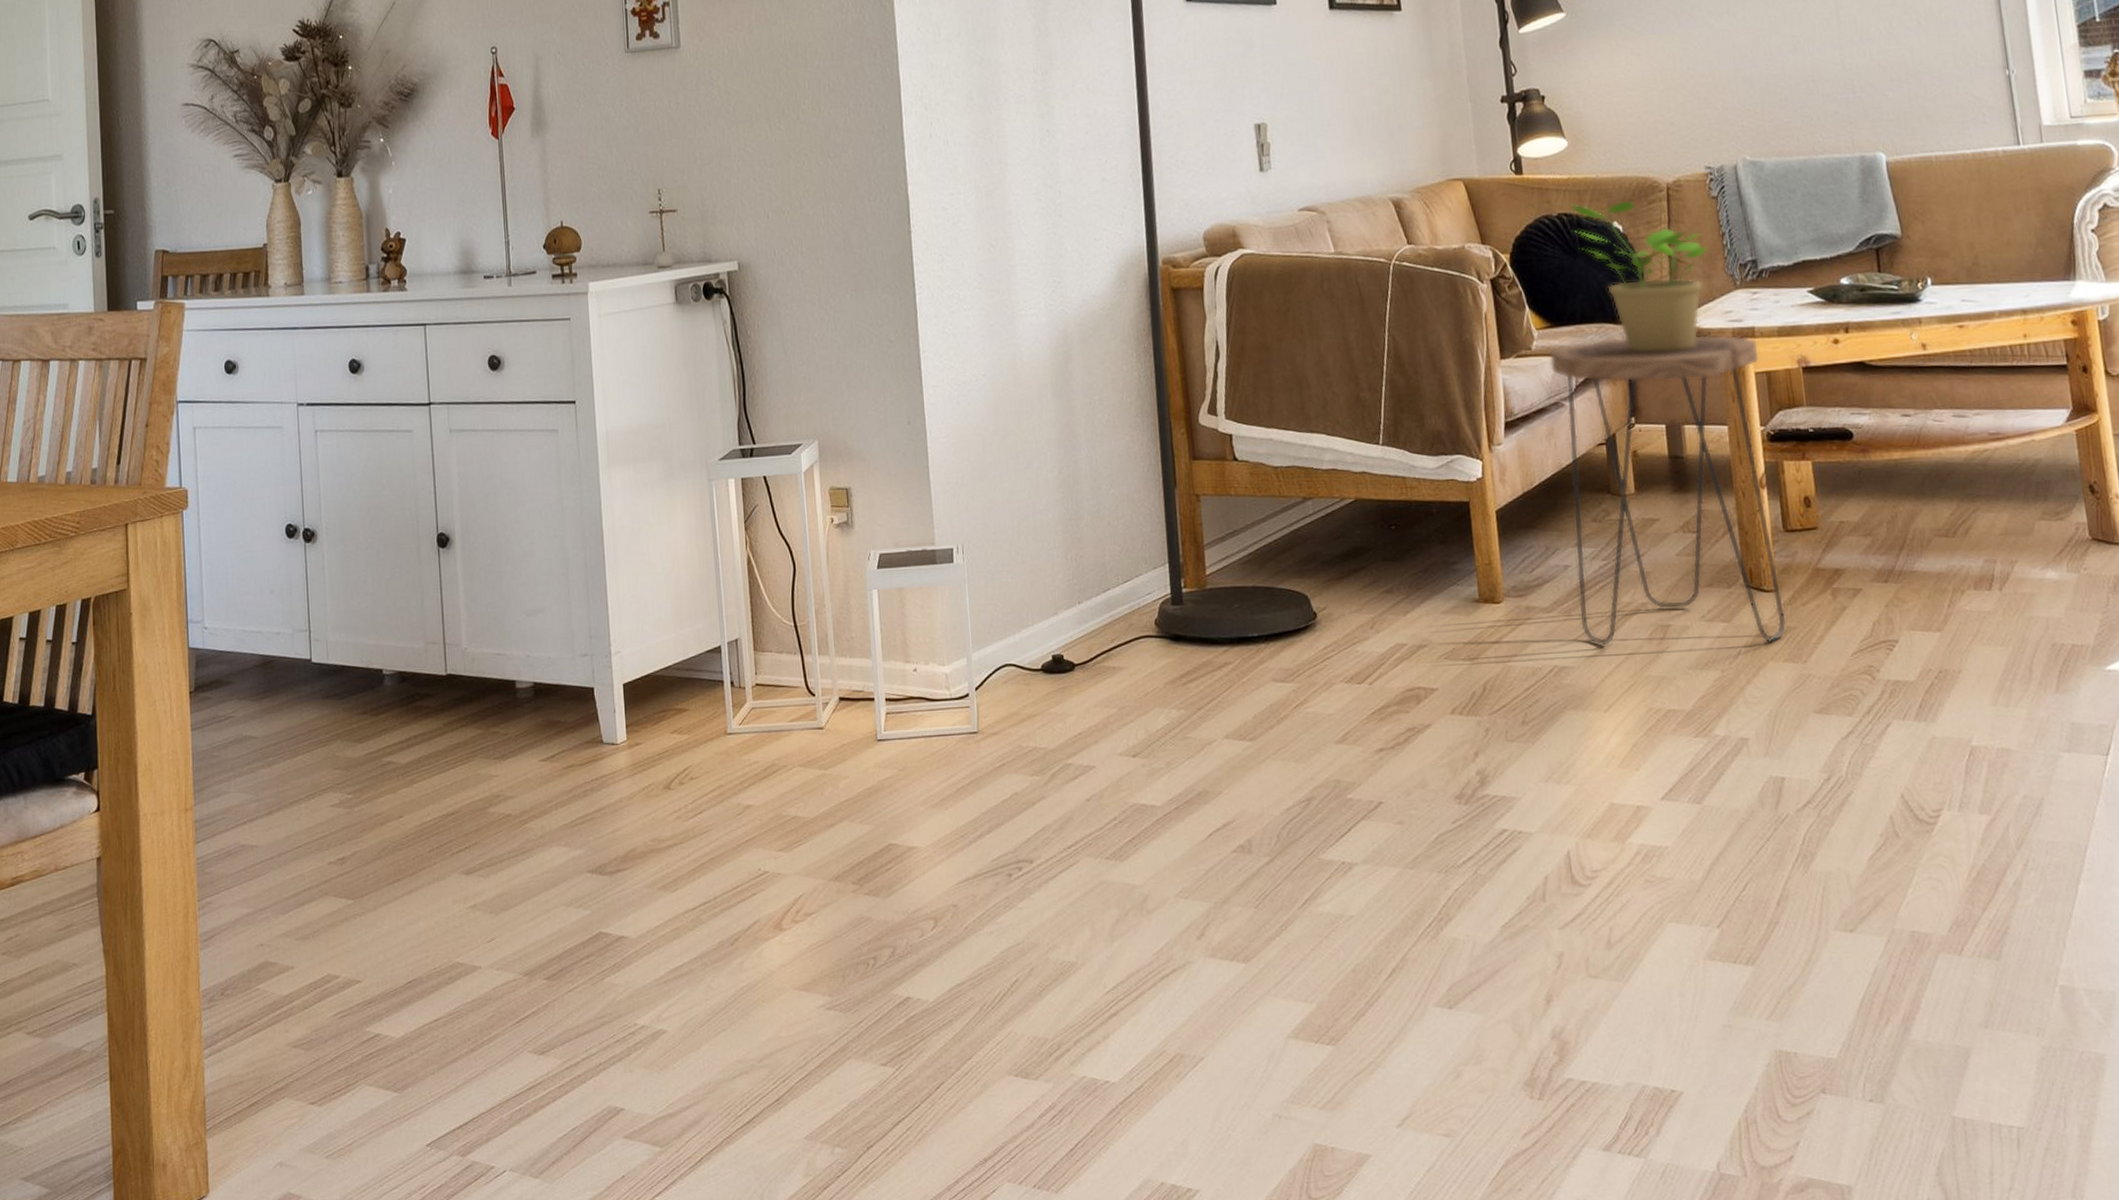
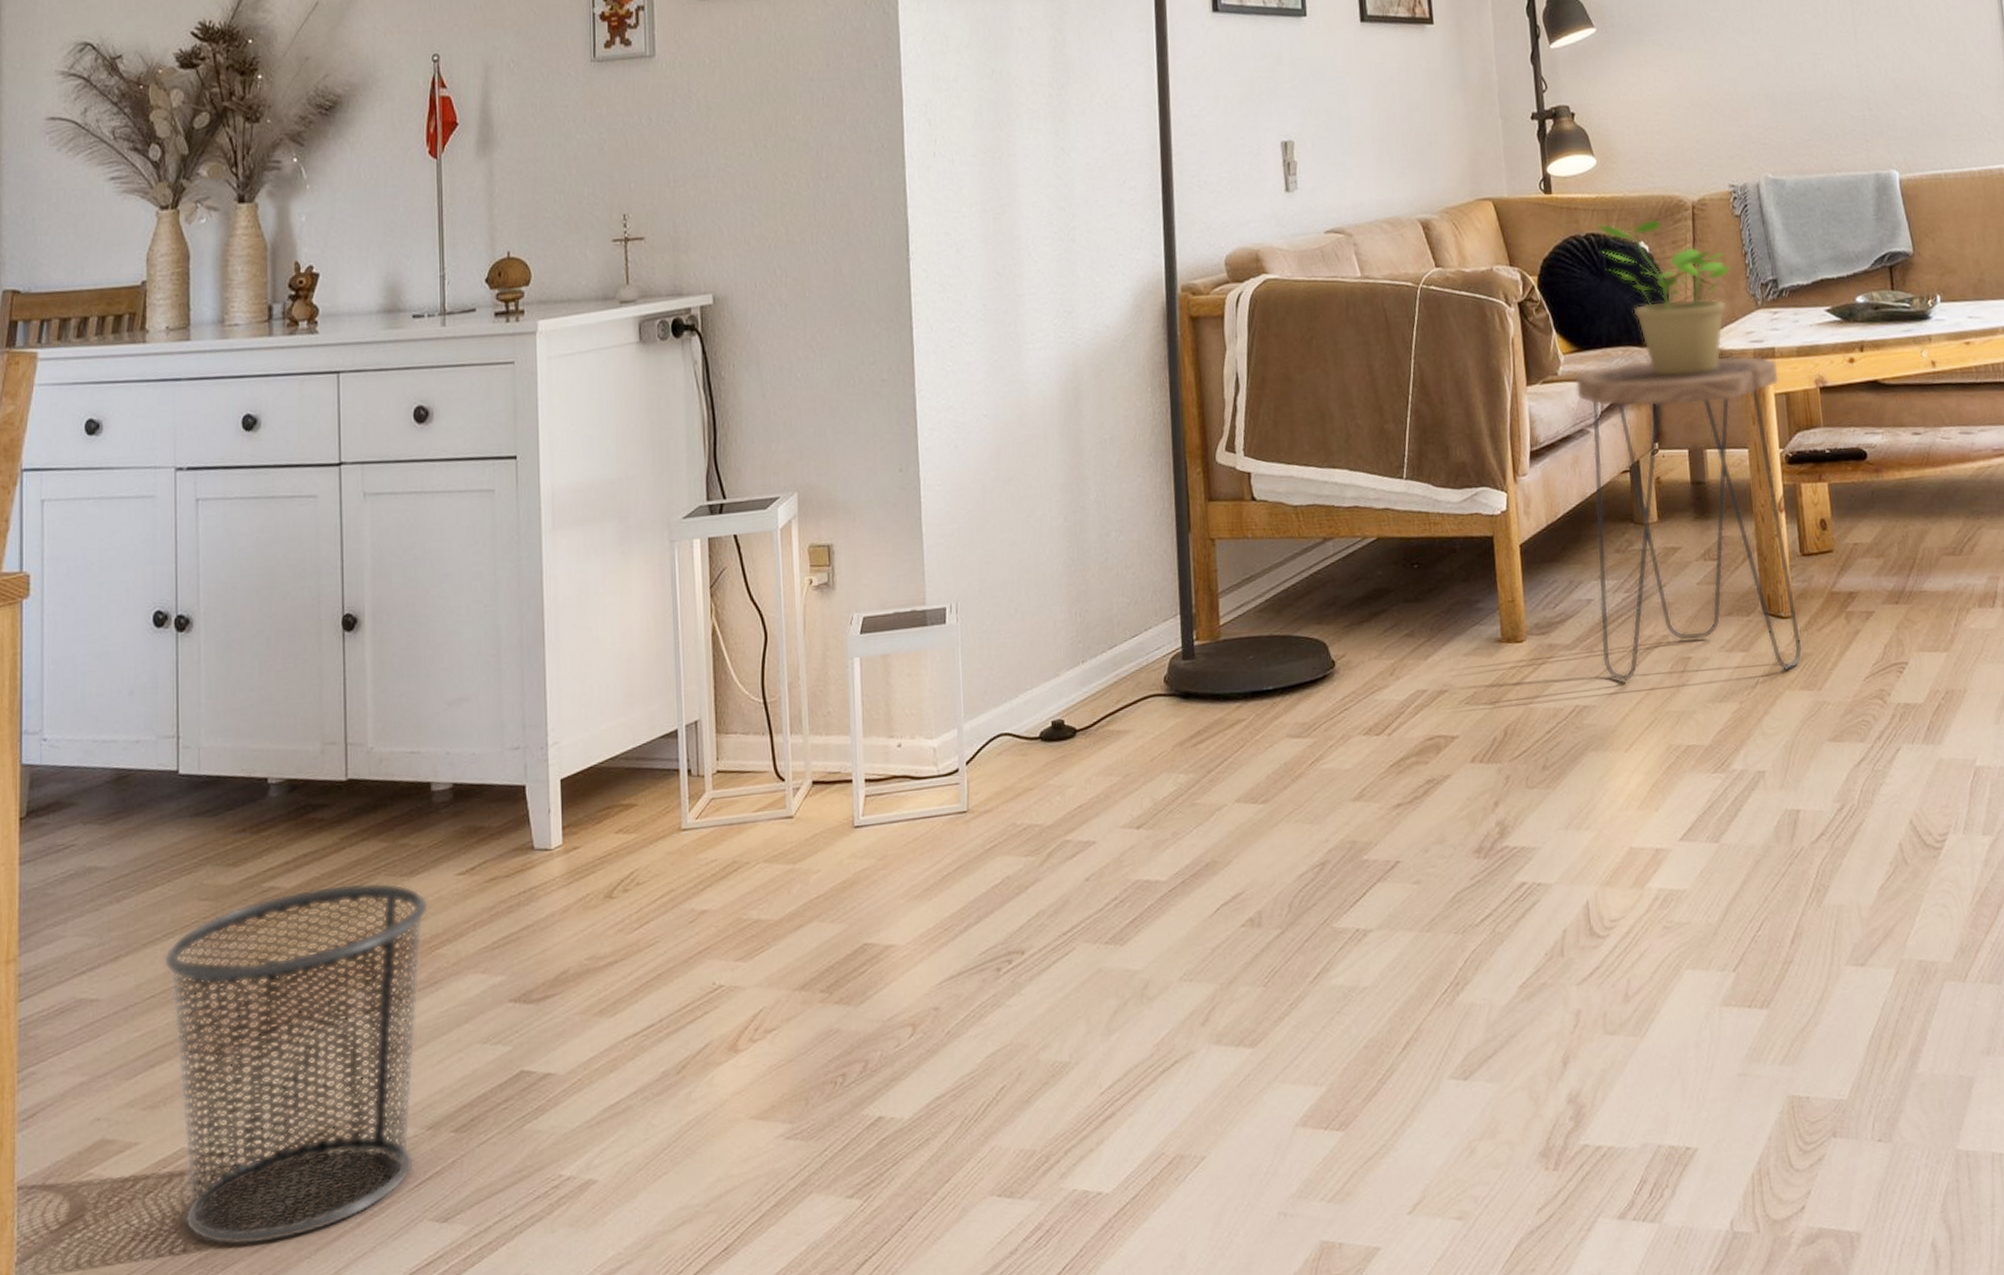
waste bin: none [306,762,517,1059] -> present [163,882,428,1246]

